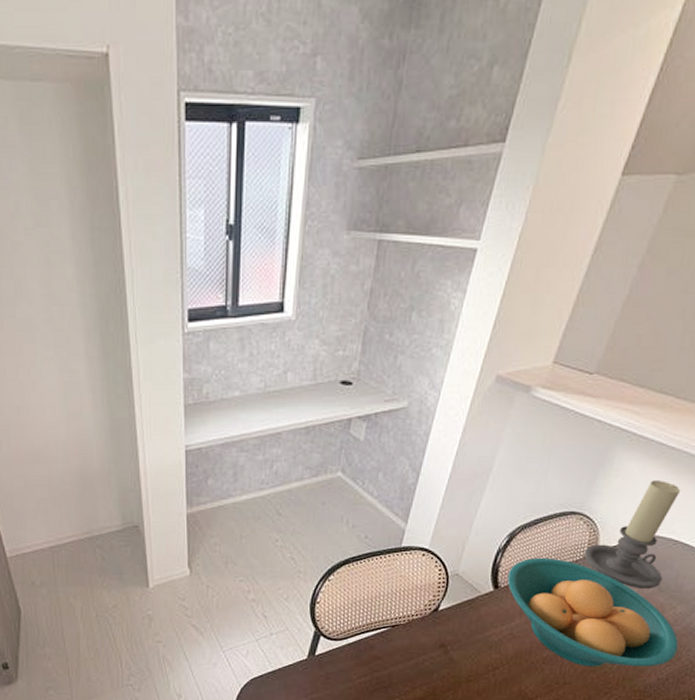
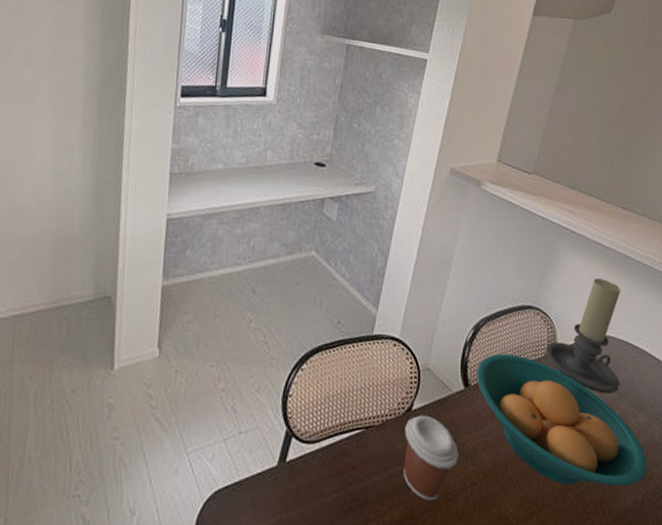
coffee cup: none [427,614,483,682] -> present [403,415,459,501]

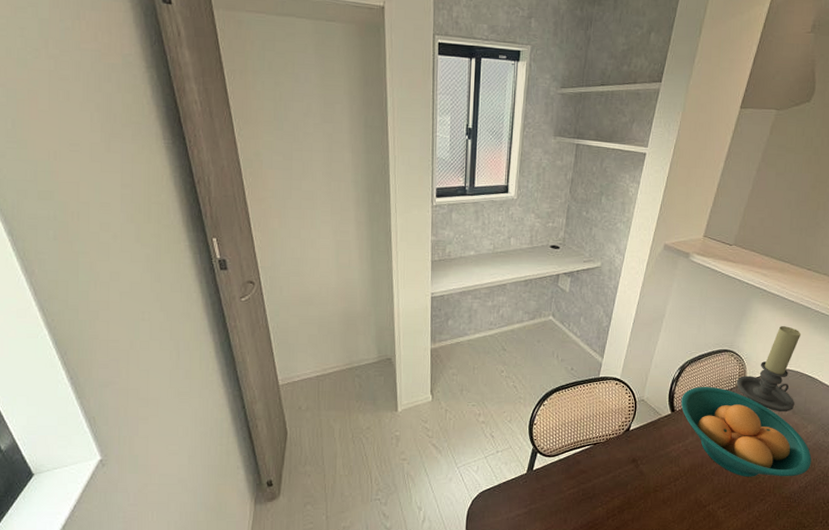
coffee cup: present [403,415,459,501] -> none [623,433,665,492]

